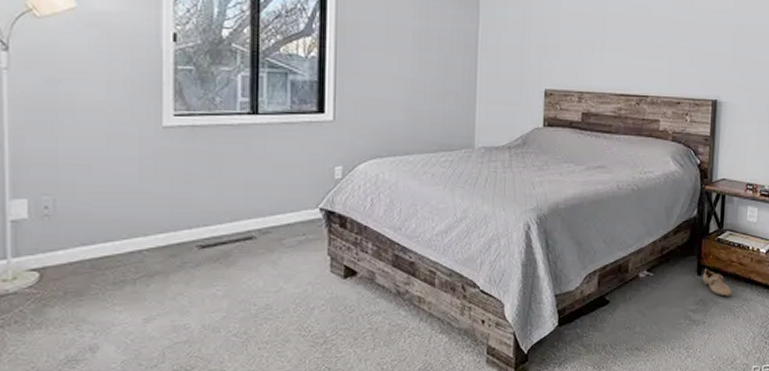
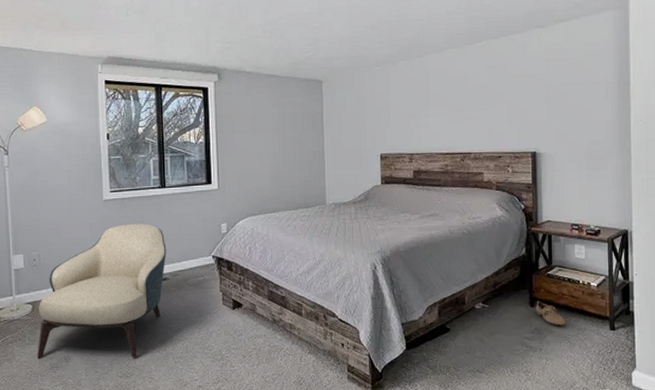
armchair: none [45,161,255,349] -> present [37,223,167,359]

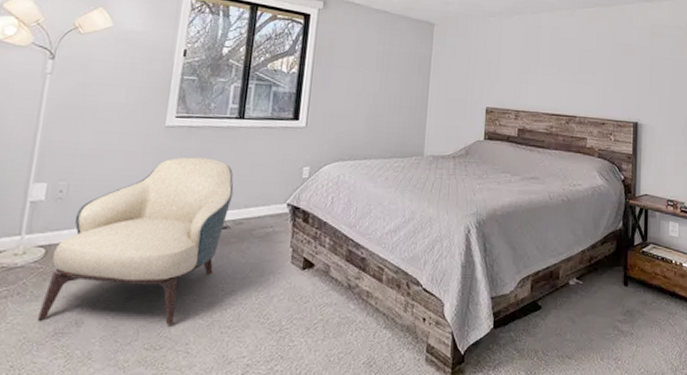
shoe: present [535,300,566,326] -> none [628,279,658,309]

